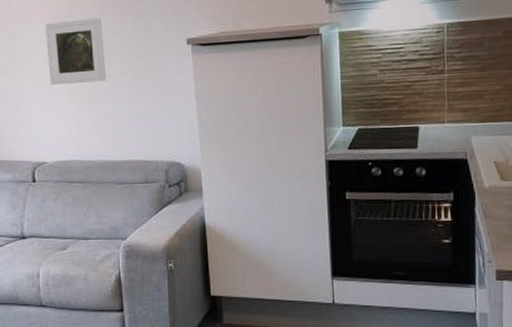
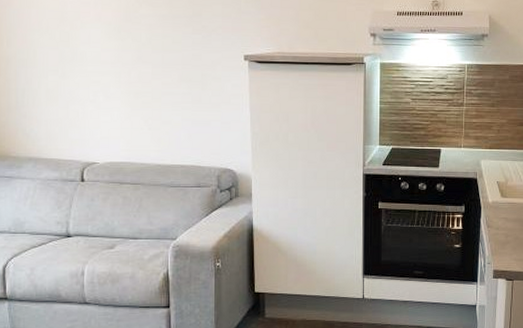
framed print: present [45,18,107,85] -> none [102,25,164,88]

